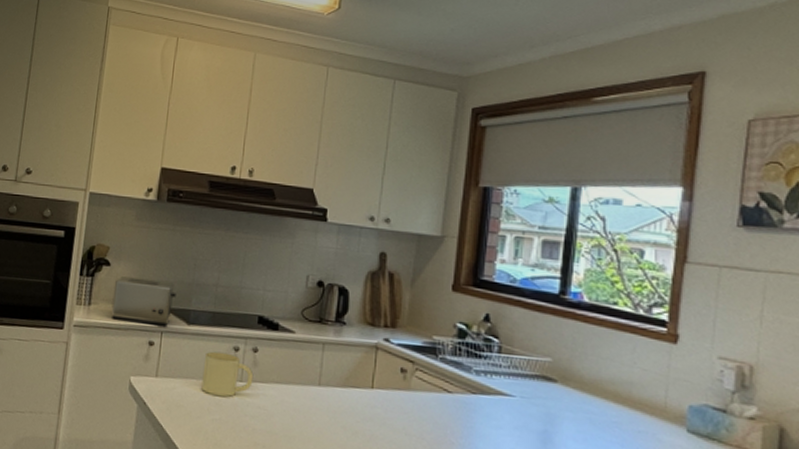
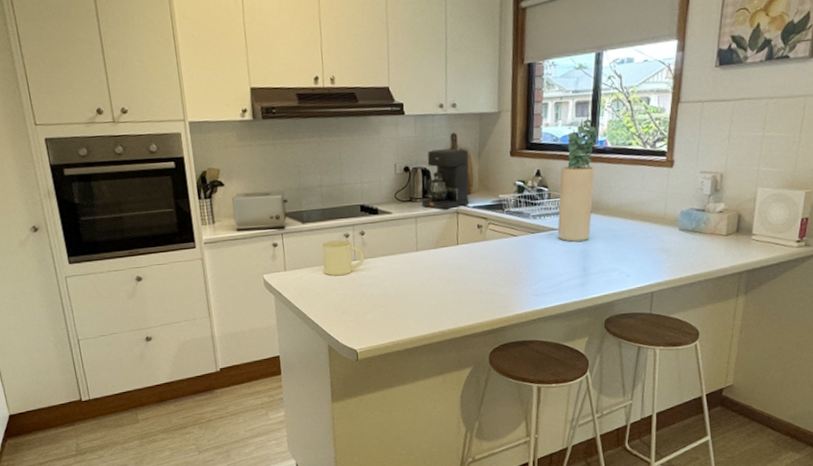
coffee maker: none [333,267,400,342] -> present [421,148,470,210]
vase: none [508,255,569,420] -> present [557,112,597,242]

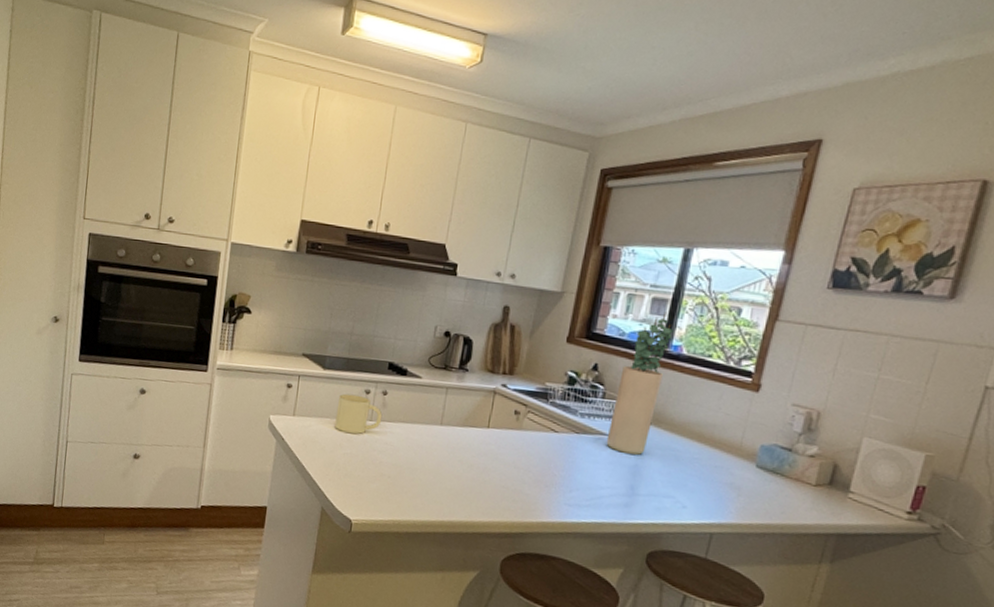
toaster: present [231,190,288,232] -> none [252,324,313,372]
coffee maker: present [421,148,470,210] -> none [456,319,520,387]

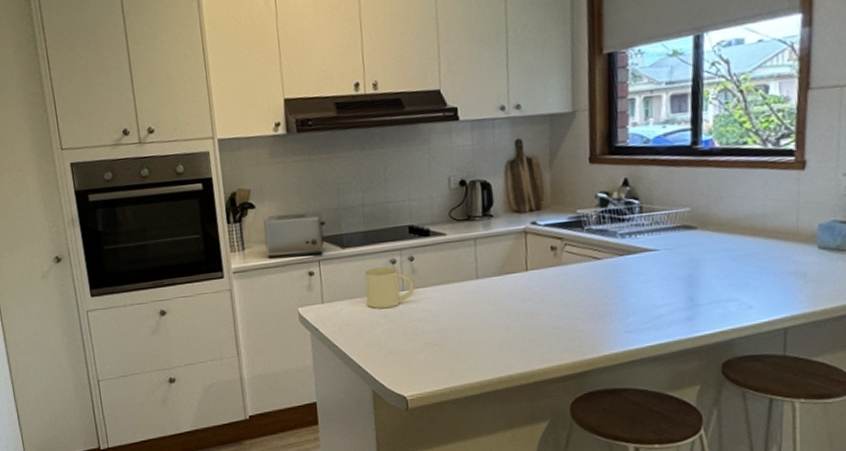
toaster: none [252,324,313,372] -> present [263,211,326,260]
vase: present [606,312,673,456] -> none [653,107,700,266]

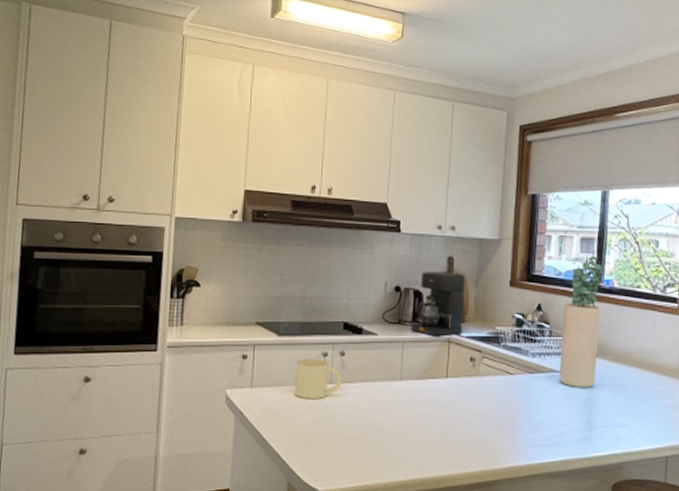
toaster: present [263,211,326,260] -> none [204,296,266,341]
coffee maker: none [481,157,540,230] -> present [411,272,466,337]
vase: none [653,107,700,266] -> present [558,249,603,389]

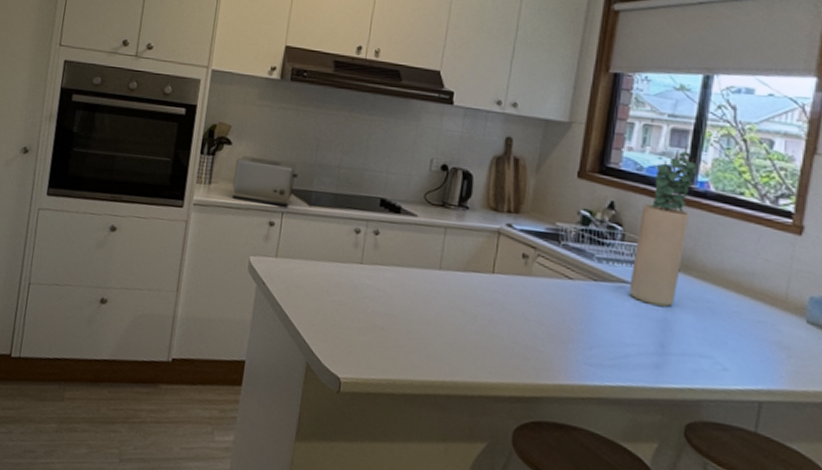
toaster: none [204,296,266,341] -> present [231,156,298,208]
mug: present [295,358,342,400] -> none [321,233,374,279]
coffee maker: present [411,272,466,337] -> none [455,151,525,227]

